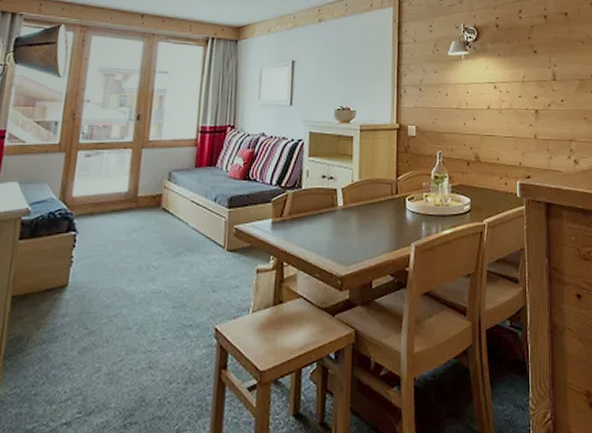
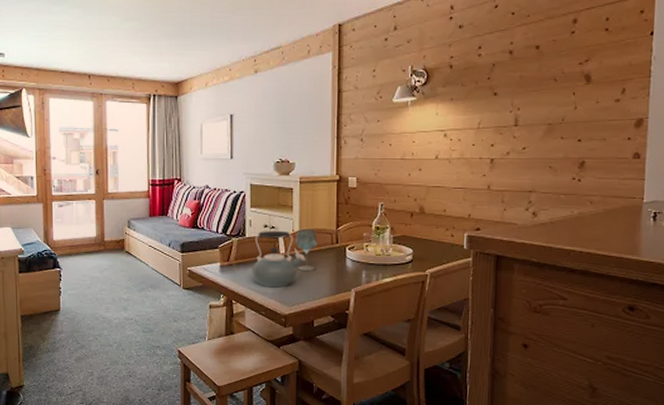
kettle: none [306,181,365,245] -> present [251,230,306,288]
wine glass: none [353,178,377,226] -> present [295,228,318,272]

